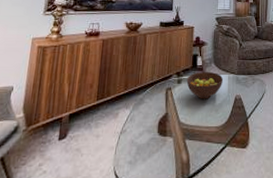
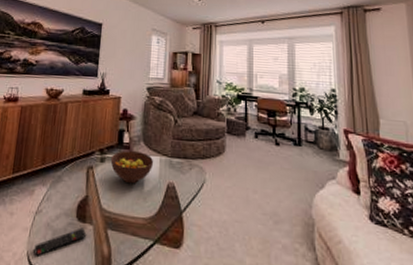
remote control: none [120,141,168,170] -> present [33,227,87,256]

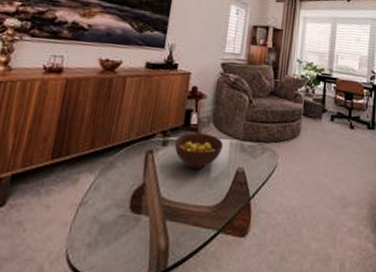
remote control: present [33,227,87,256] -> none [74,219,141,254]

